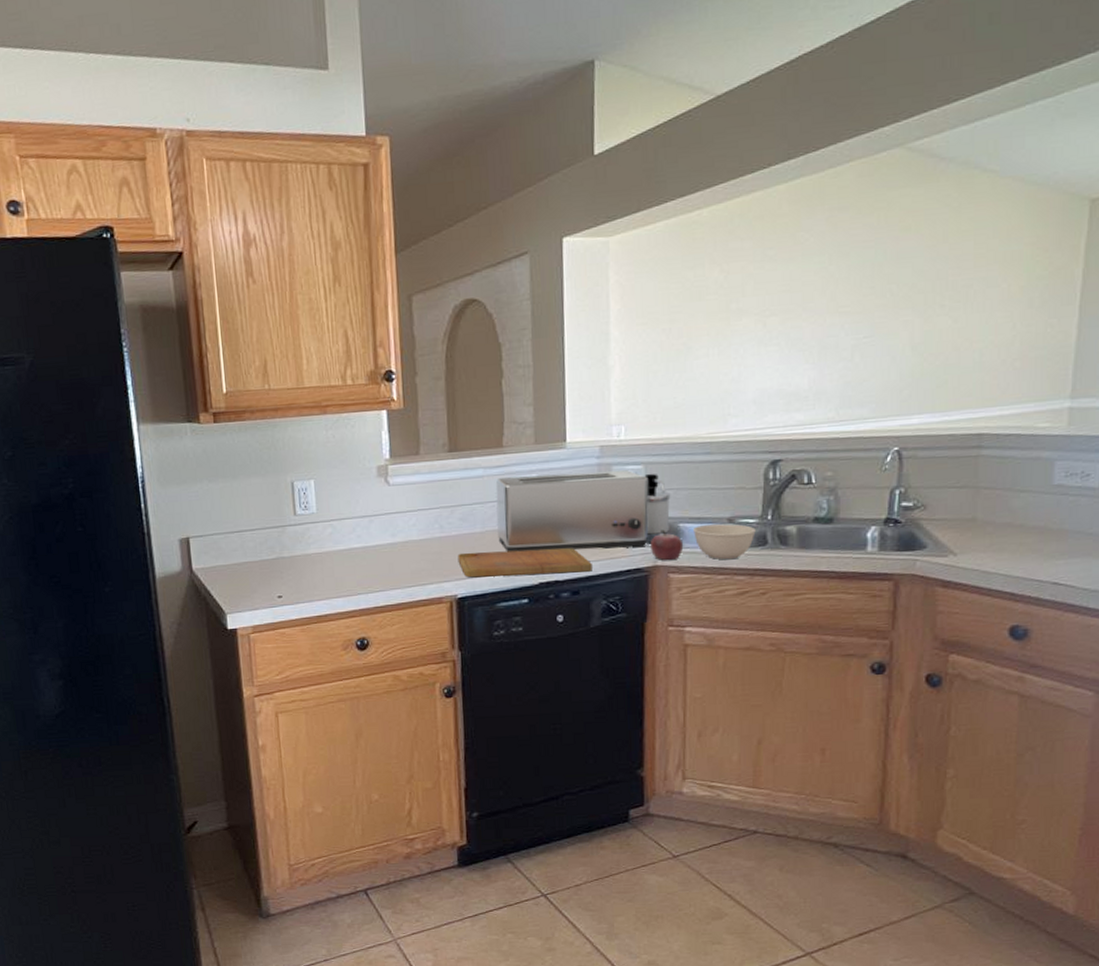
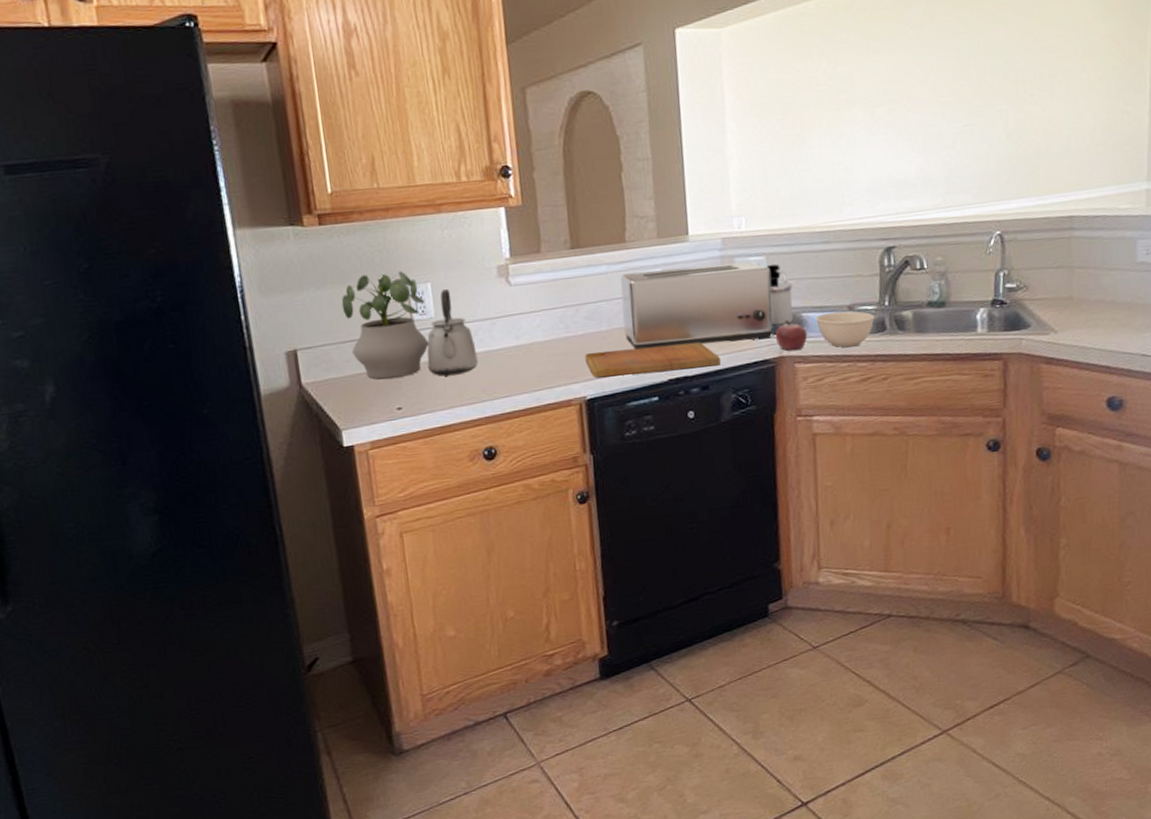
potted plant: none [231,468,310,569] -> present [341,271,429,380]
kettle: none [307,487,355,569] -> present [427,289,478,377]

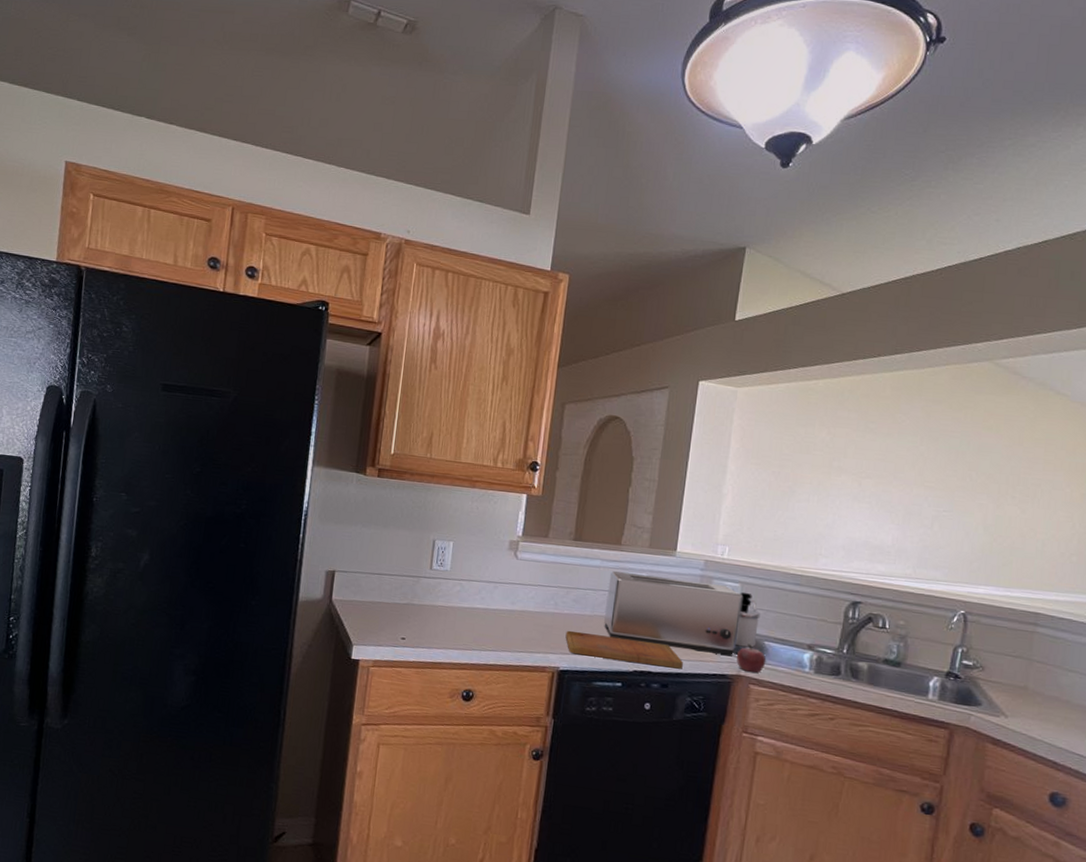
potted plant: present [341,271,429,380] -> none [377,523,444,613]
kettle: present [427,289,478,377] -> none [434,550,477,623]
soup bowl: present [816,311,875,348] -> none [776,646,831,683]

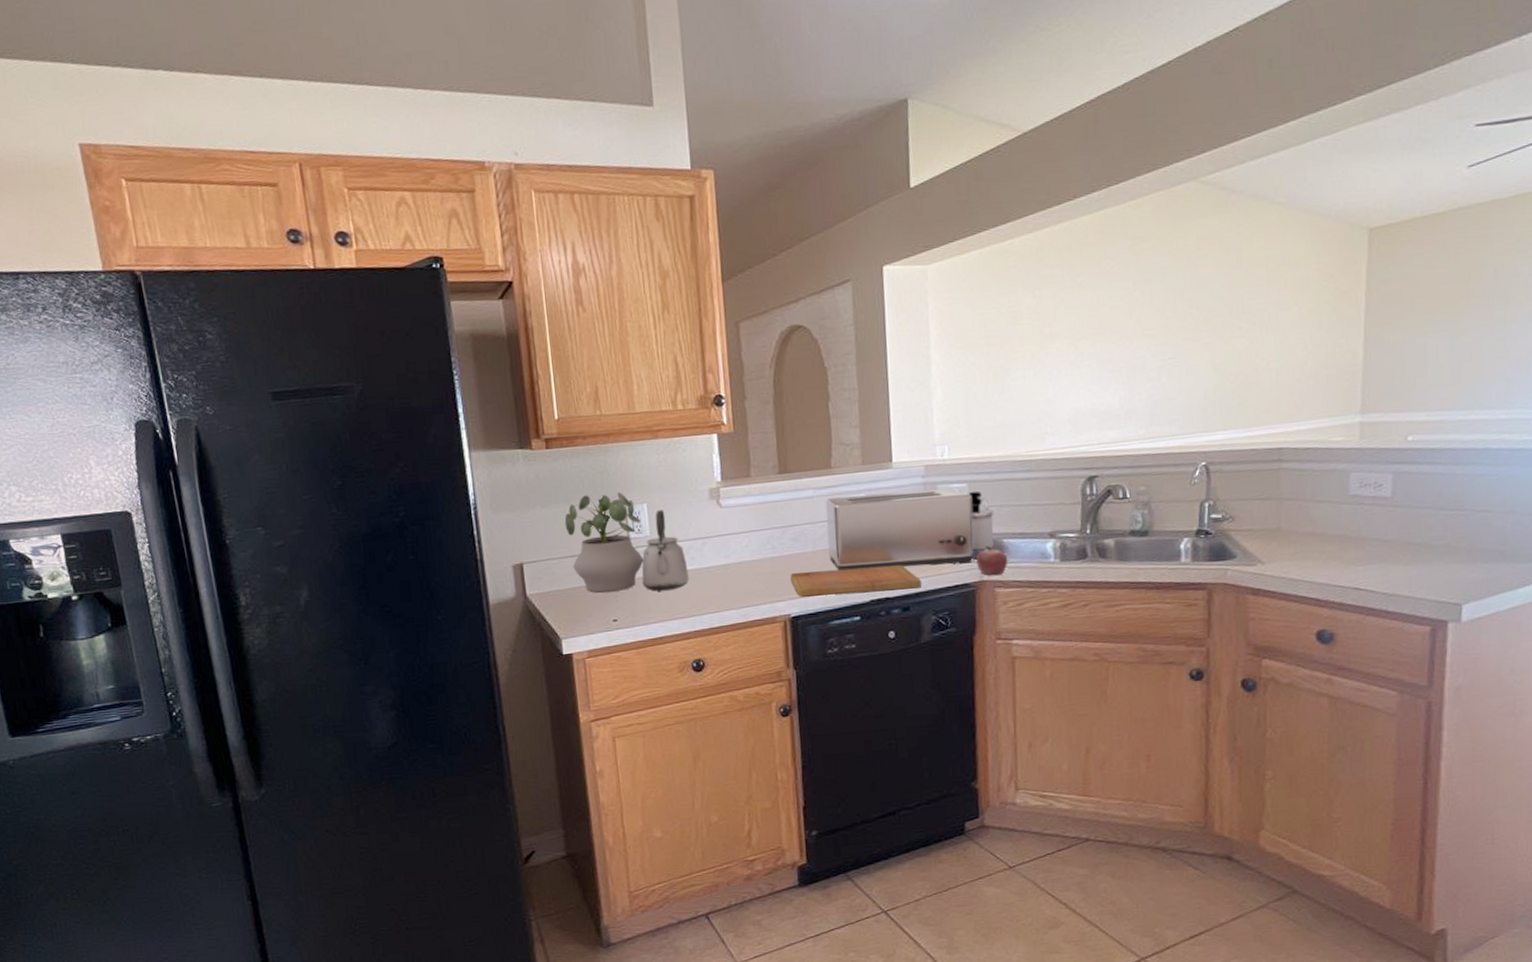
potted plant: none [377,523,444,613] -> present [564,492,644,593]
kettle: none [434,550,477,623] -> present [641,510,689,592]

